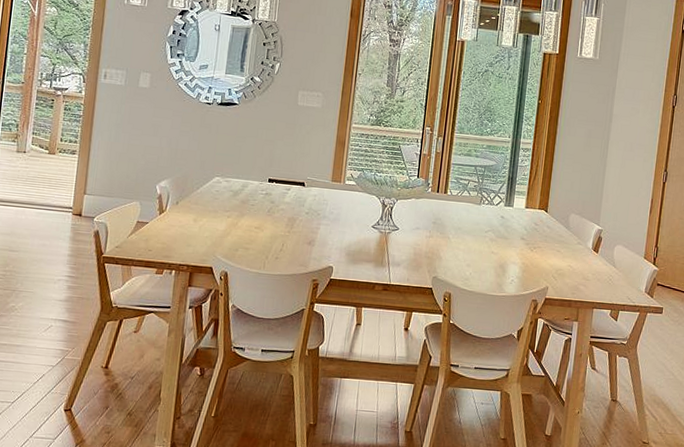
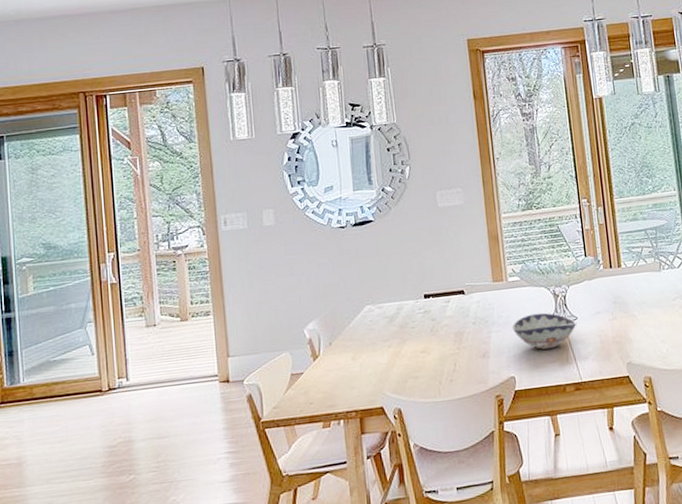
decorative bowl: none [339,216,397,250] -> present [512,312,577,350]

